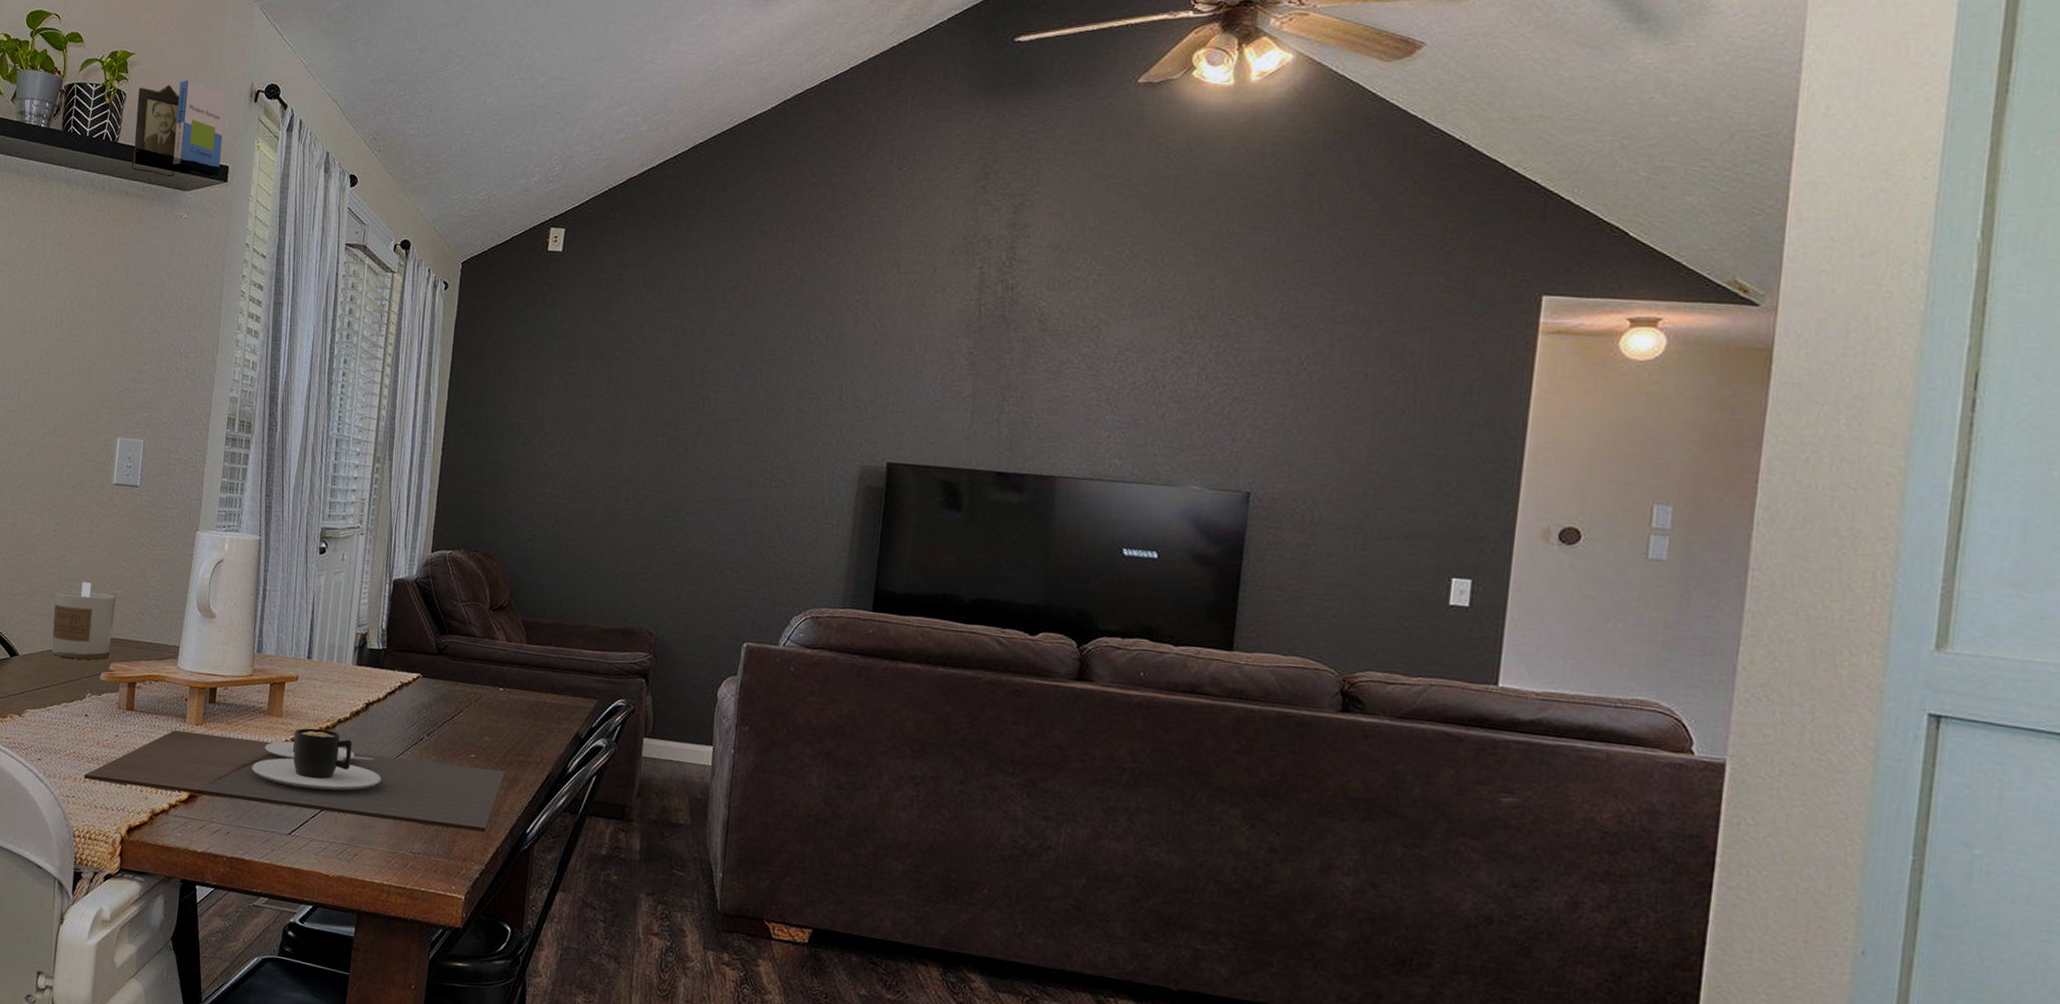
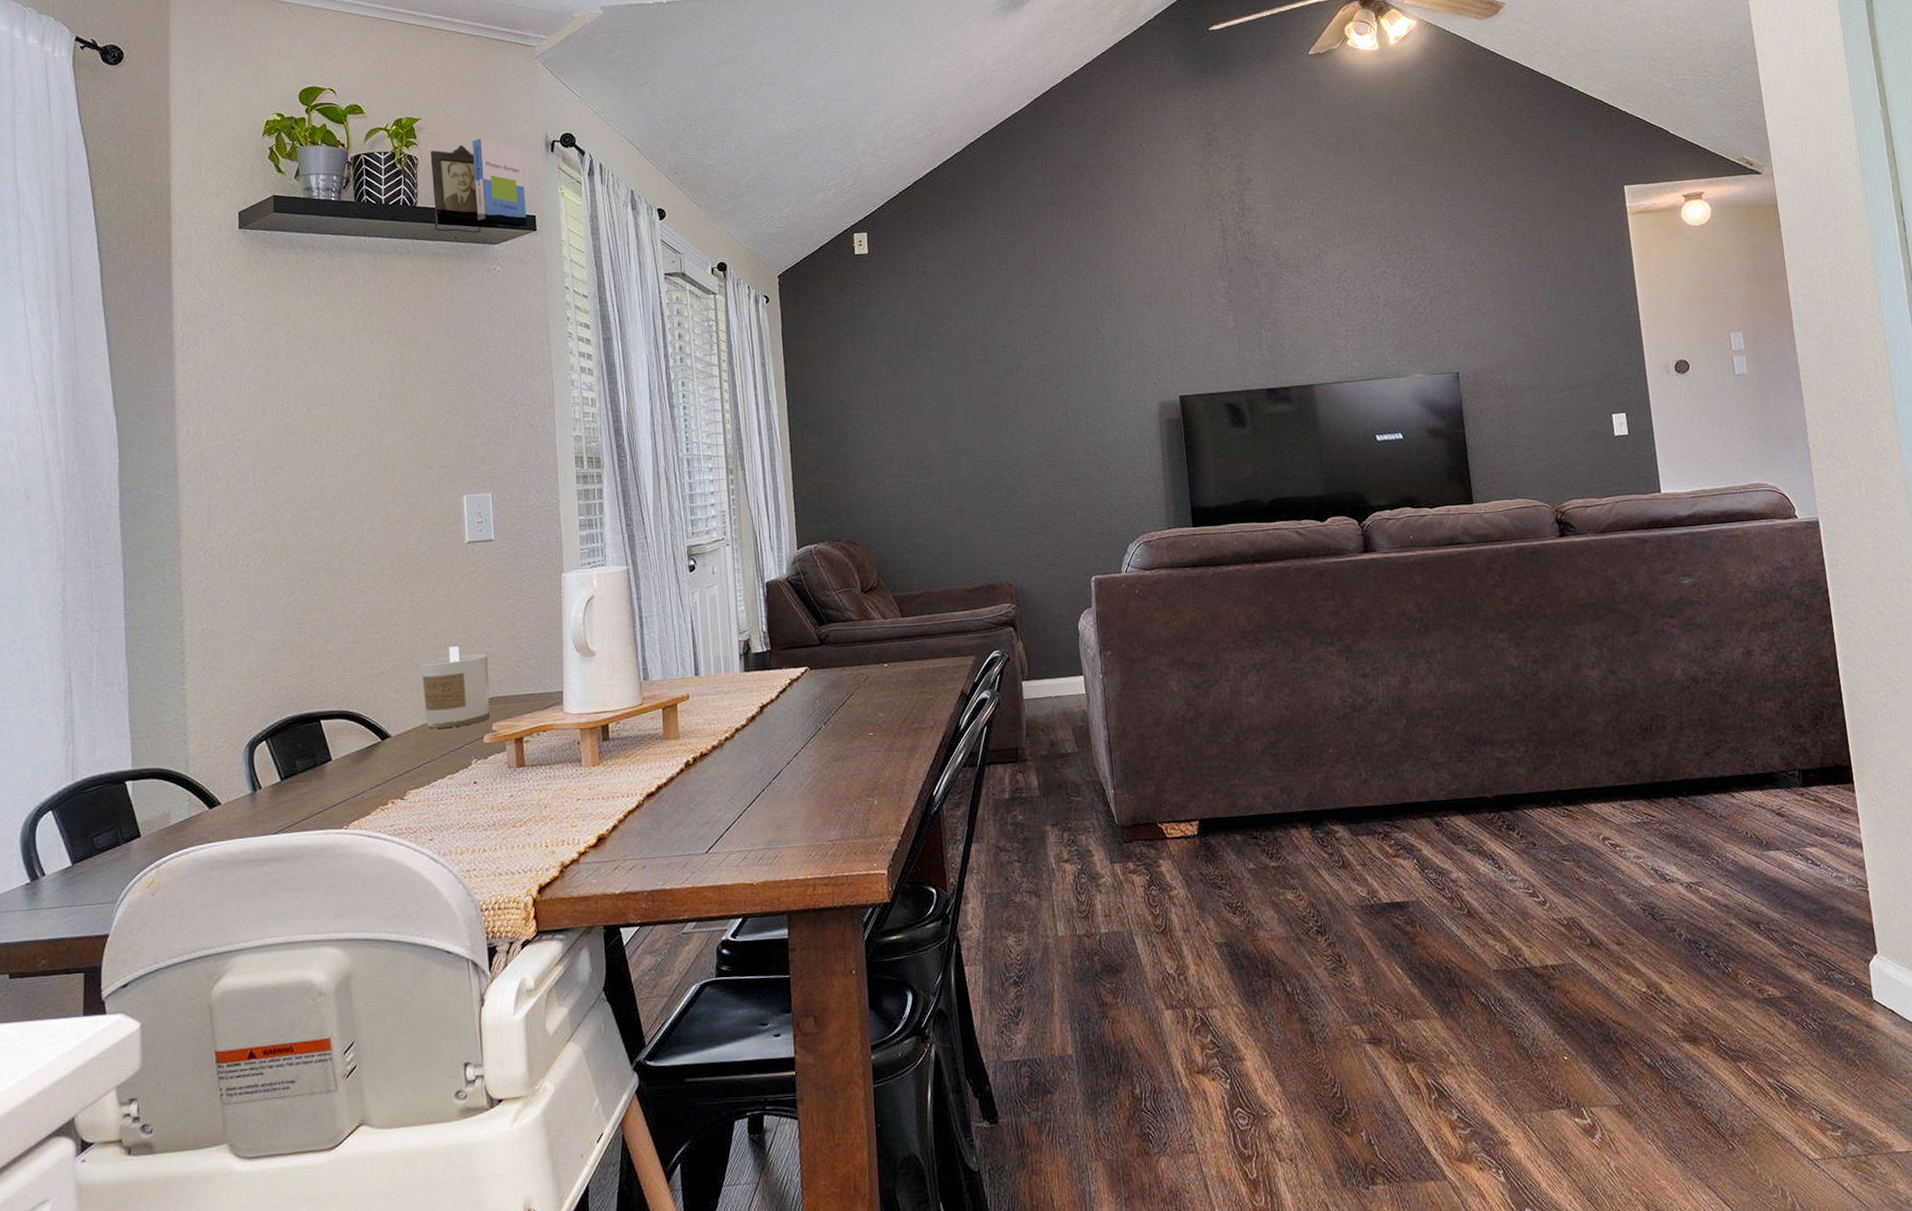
place setting: present [83,728,505,832] -> none [482,741,904,849]

